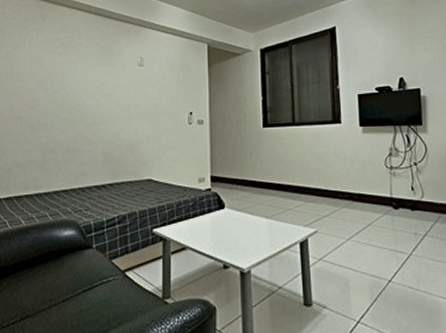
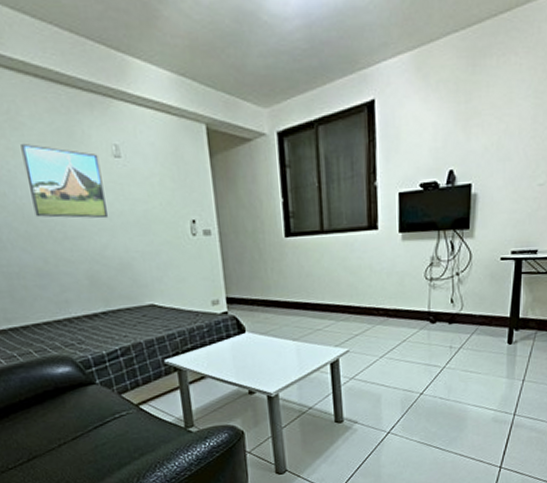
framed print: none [75,57,128,110] -> present [21,144,108,219]

